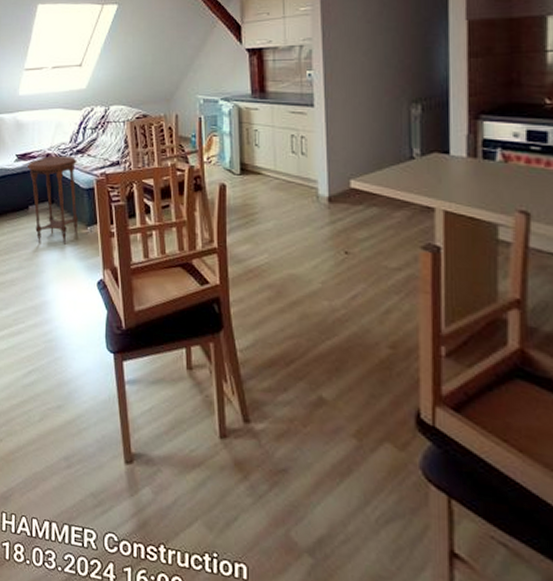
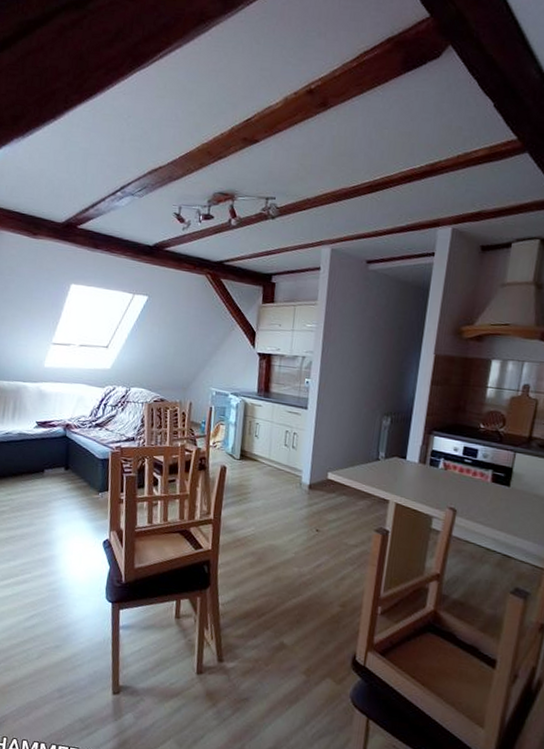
side table: present [28,155,79,245] -> none [46,426,95,507]

